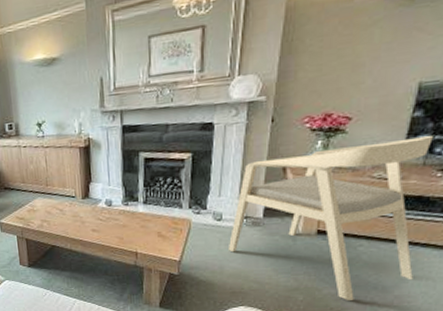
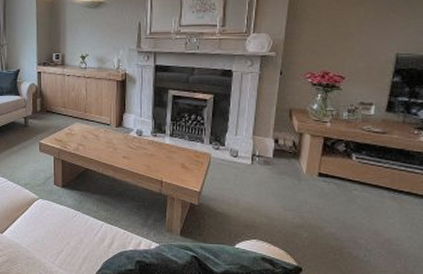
armchair: present [227,136,433,300] -> none [242,99,410,240]

